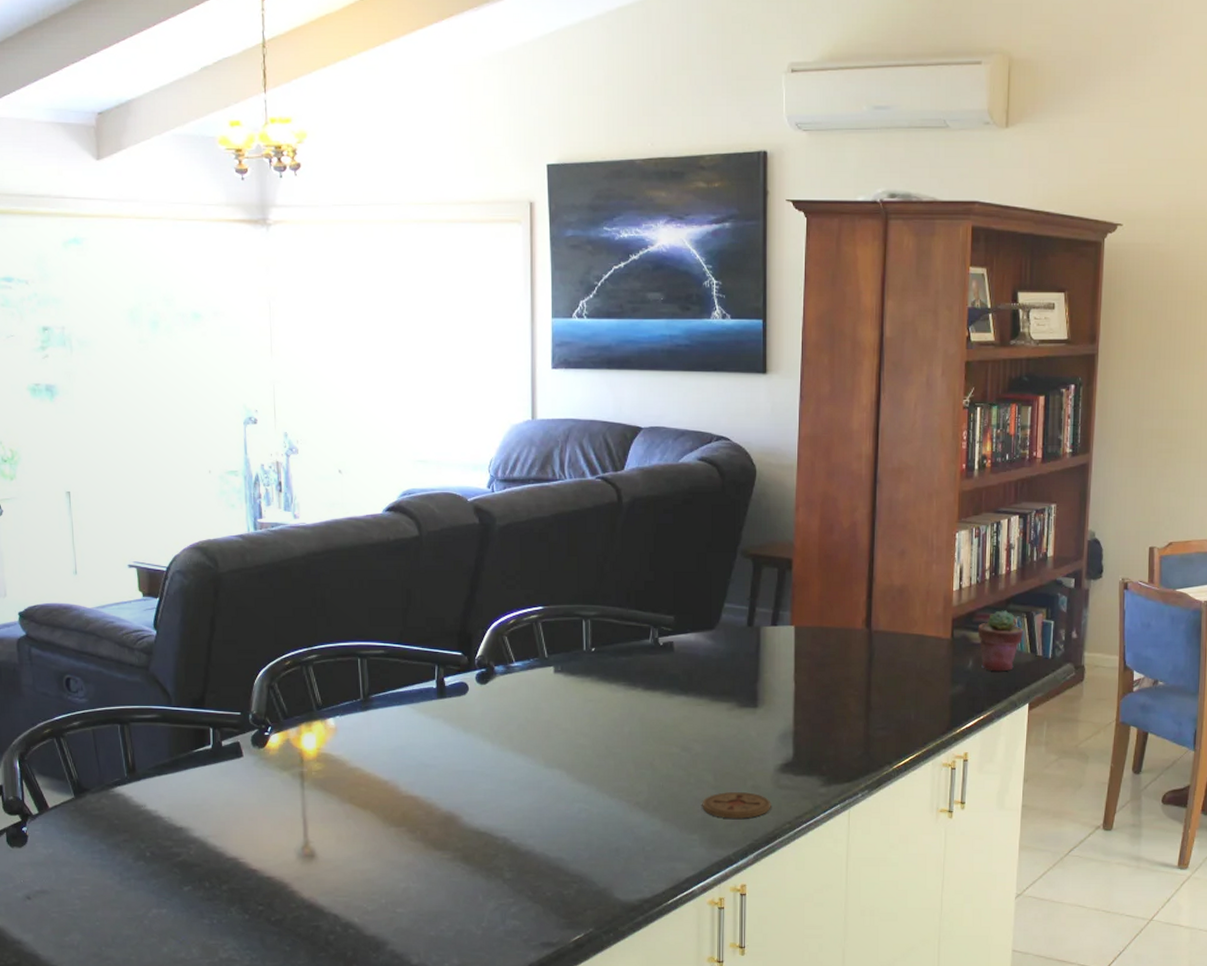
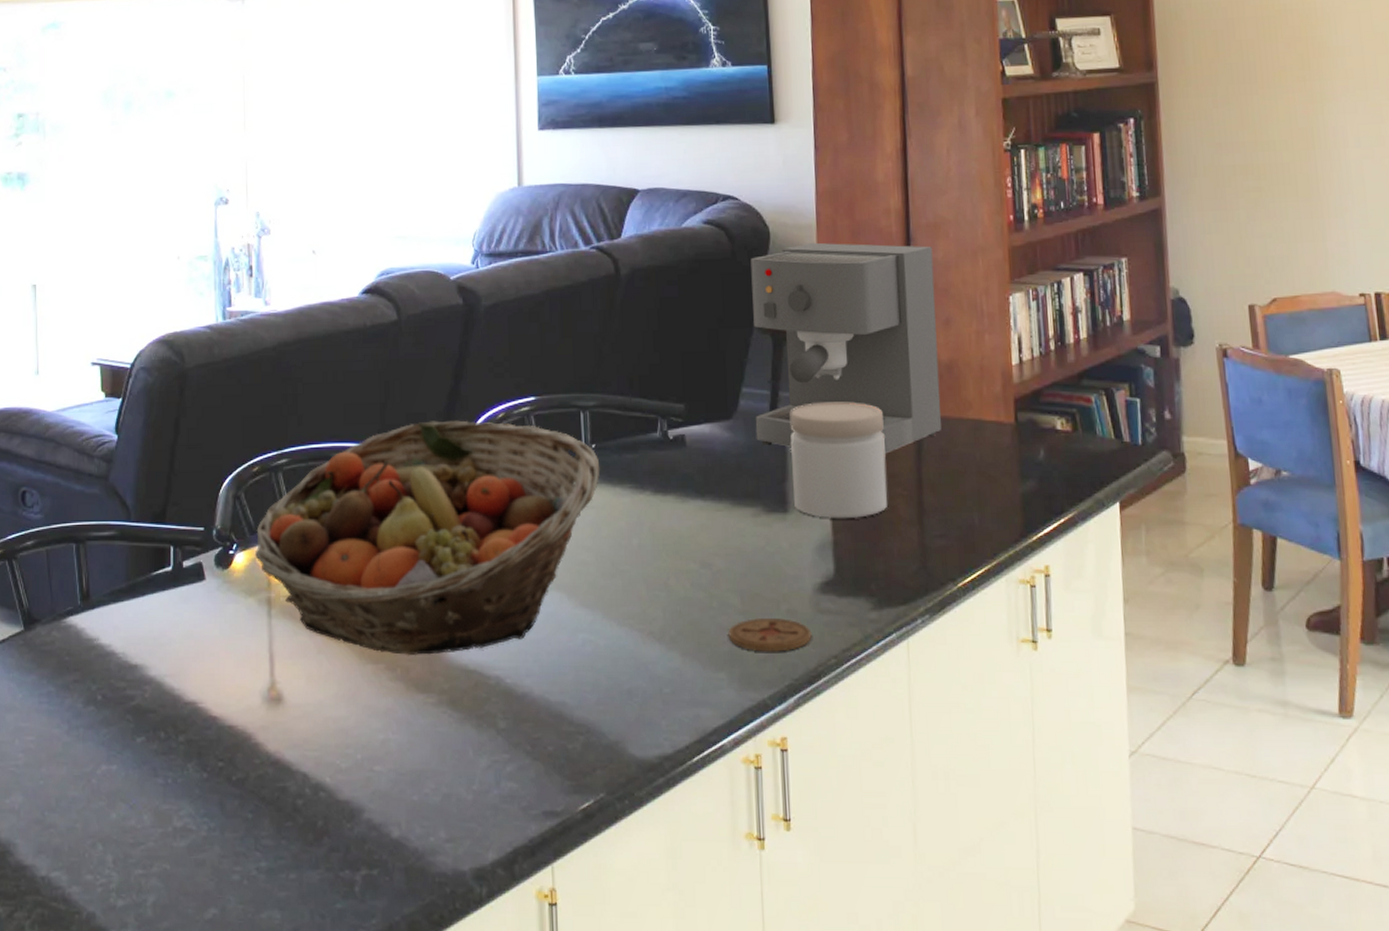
fruit basket: none [287,625,599,821] -> present [254,420,600,656]
coffee maker: none [734,481,895,661] -> present [750,242,941,454]
jar: none [762,617,843,714] -> present [789,402,888,519]
potted succulent: present [977,610,1023,672] -> none [1046,387,1104,463]

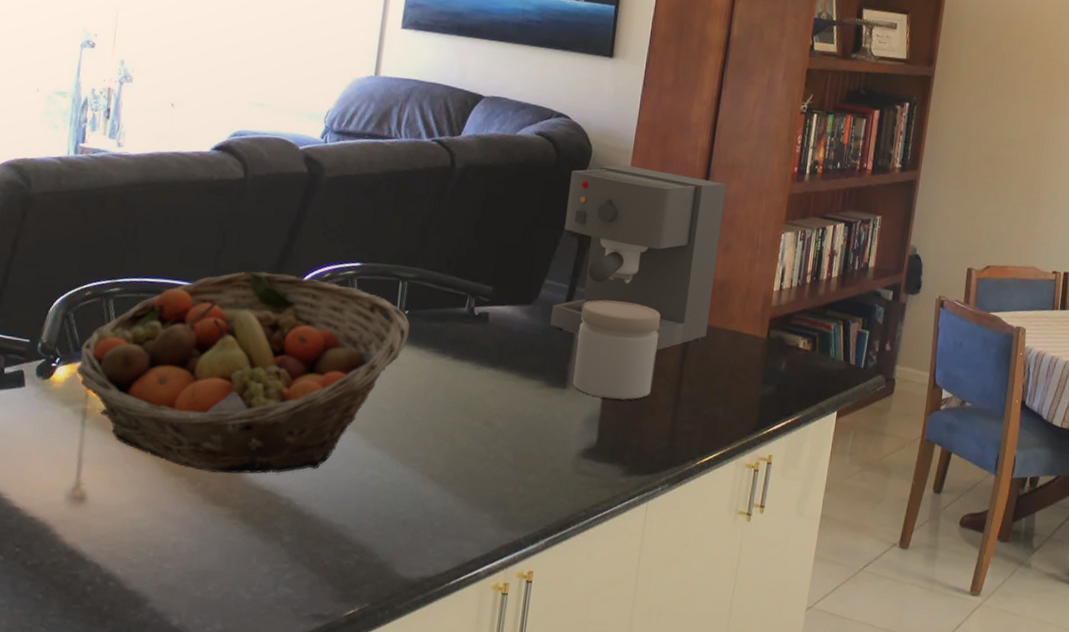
coaster: present [728,618,812,652] -> none [497,472,569,502]

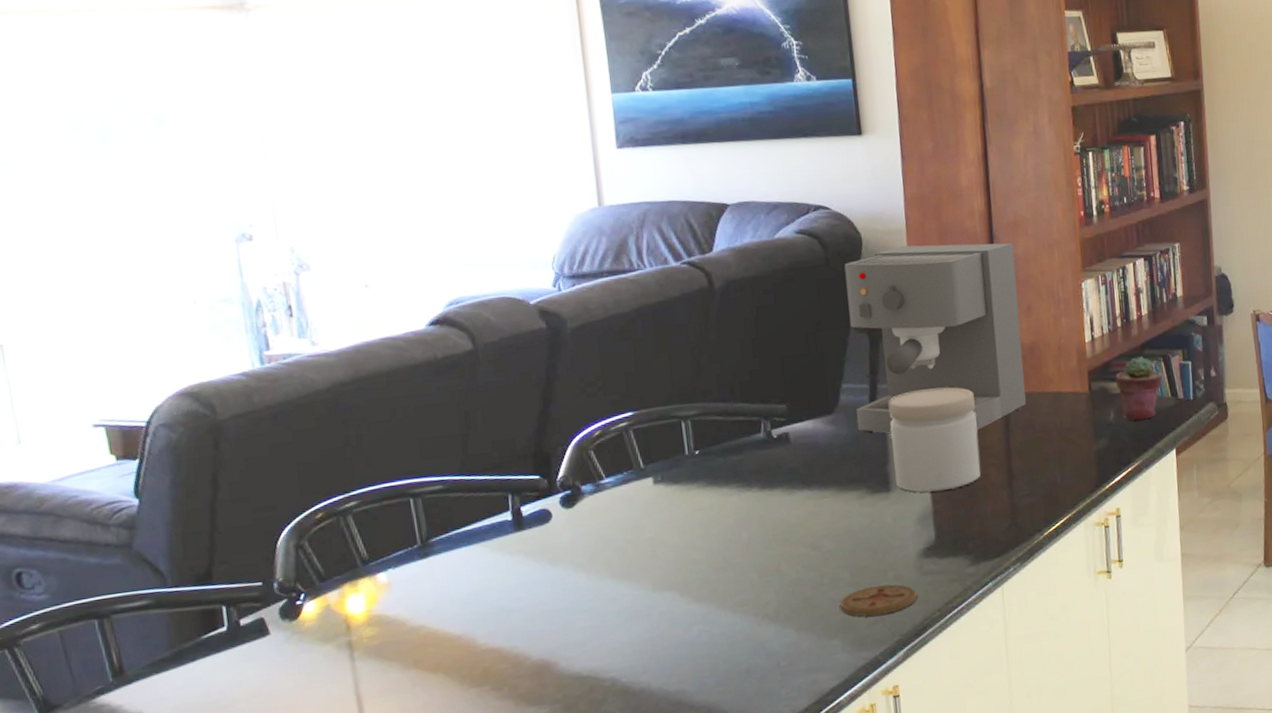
fruit basket: present [76,271,410,474] -> none [327,439,706,675]
coaster: none [497,472,569,502] -> present [839,584,917,616]
potted succulent: none [793,315,838,377] -> present [1115,356,1162,420]

